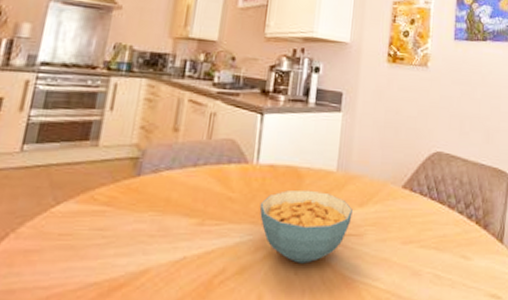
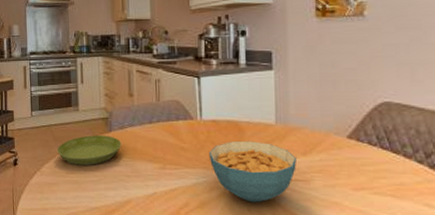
saucer: none [50,180,152,222] -> present [56,135,122,165]

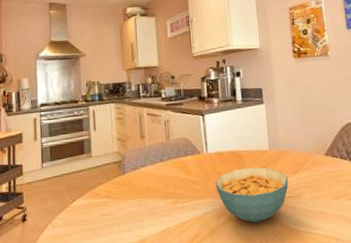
saucer: present [56,135,122,165] -> none [69,178,135,212]

